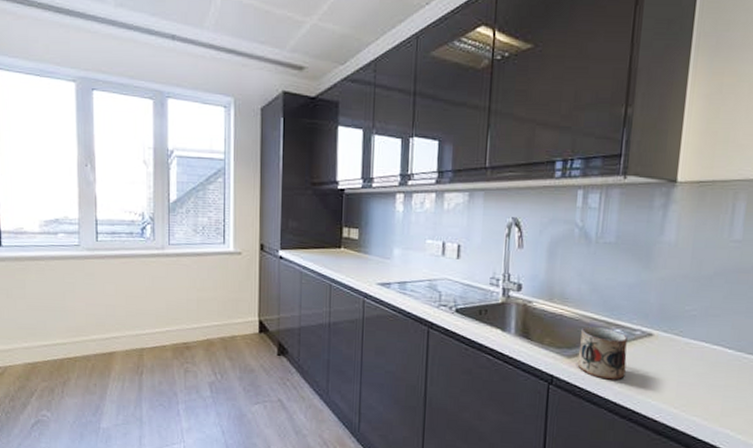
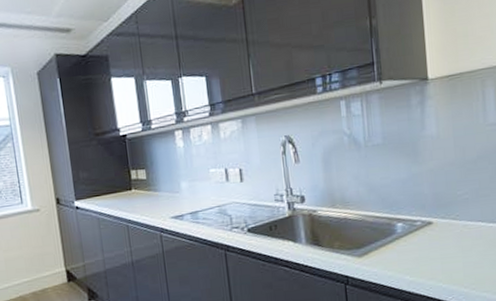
mug: present [577,326,628,380] -> none [366,223,414,272]

